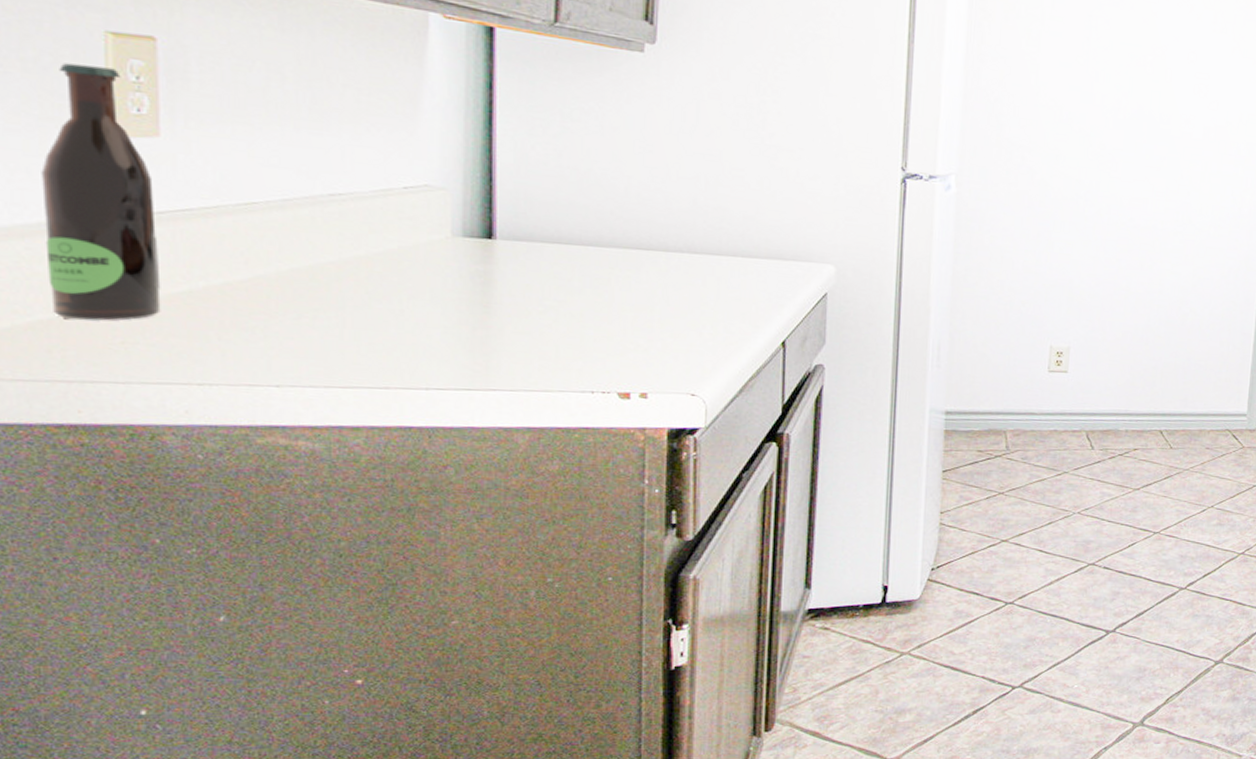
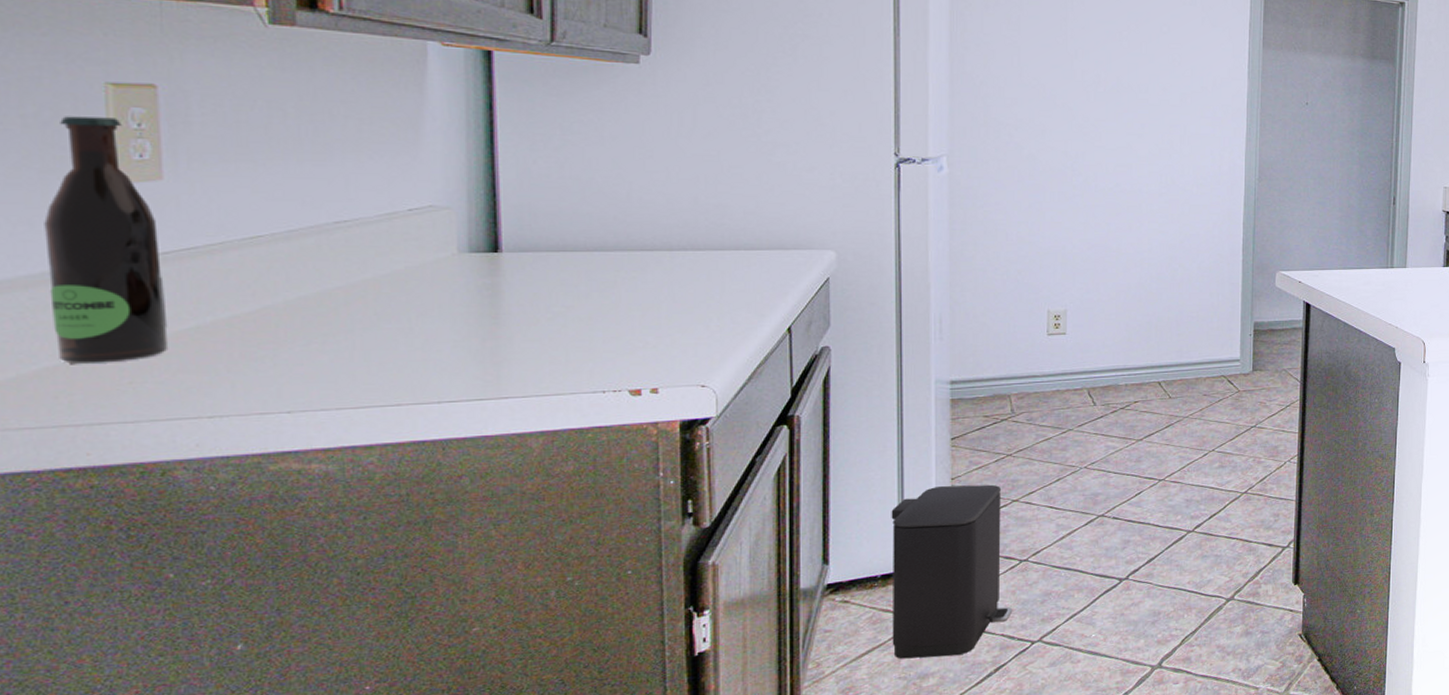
pedal bin: none [870,519,996,694] -> present [891,484,1013,659]

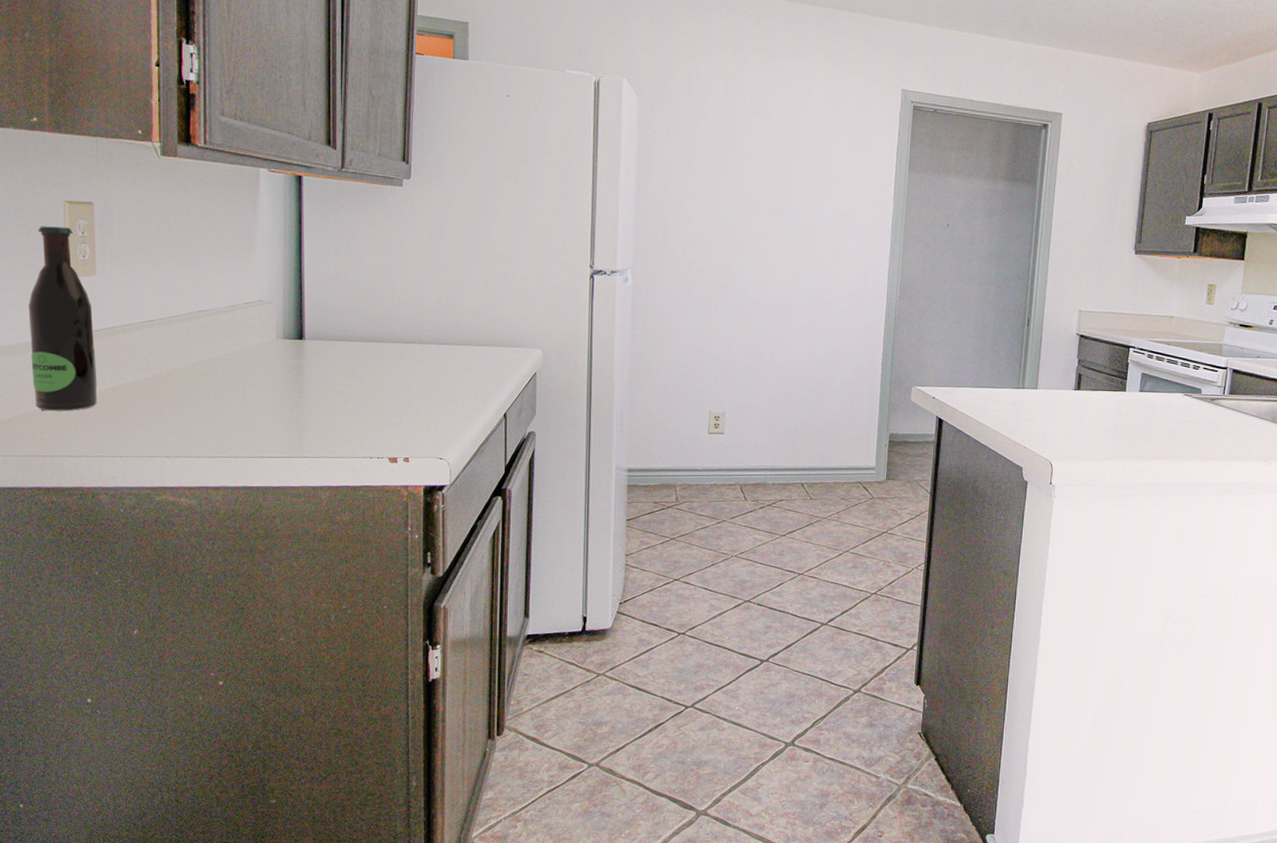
pedal bin: present [891,484,1013,659] -> none [575,561,671,710]

